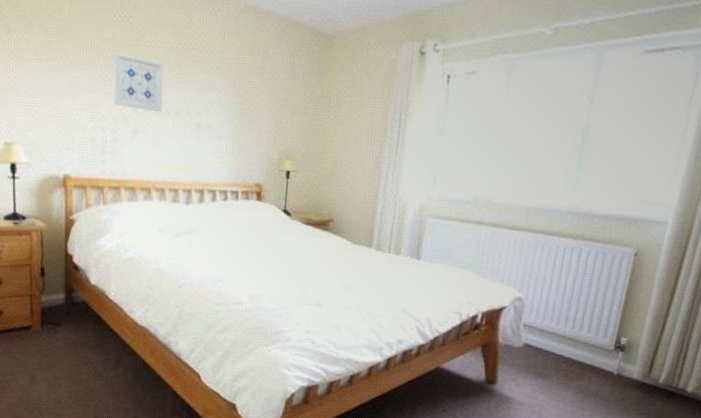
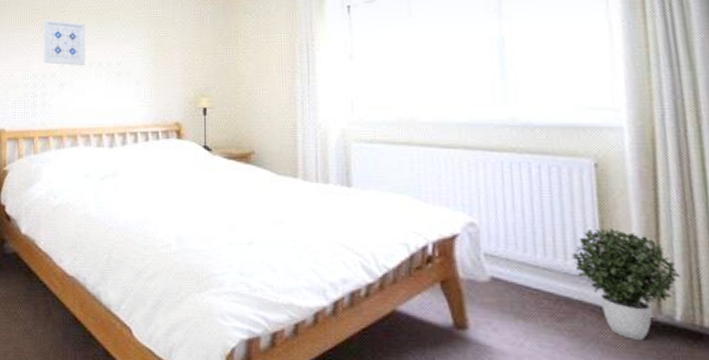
potted plant: none [594,308,674,396] -> present [572,228,681,340]

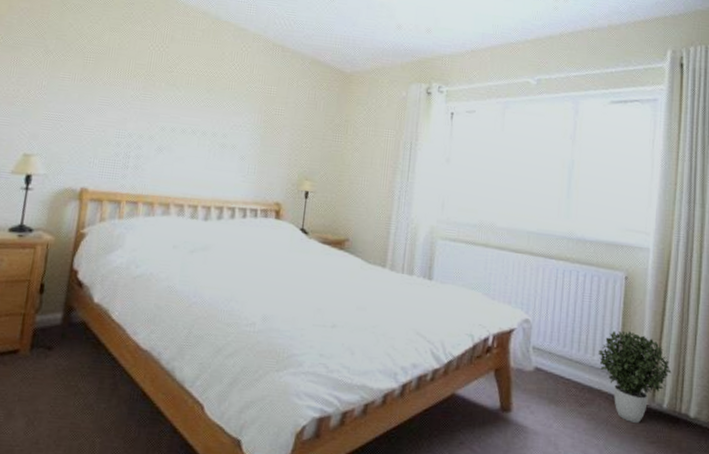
wall art: present [43,19,86,65] -> none [141,76,195,132]

